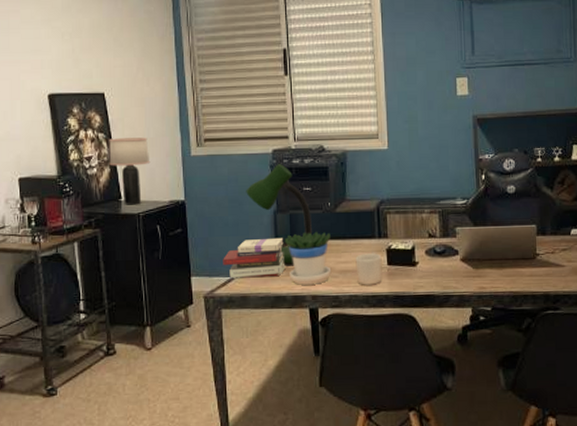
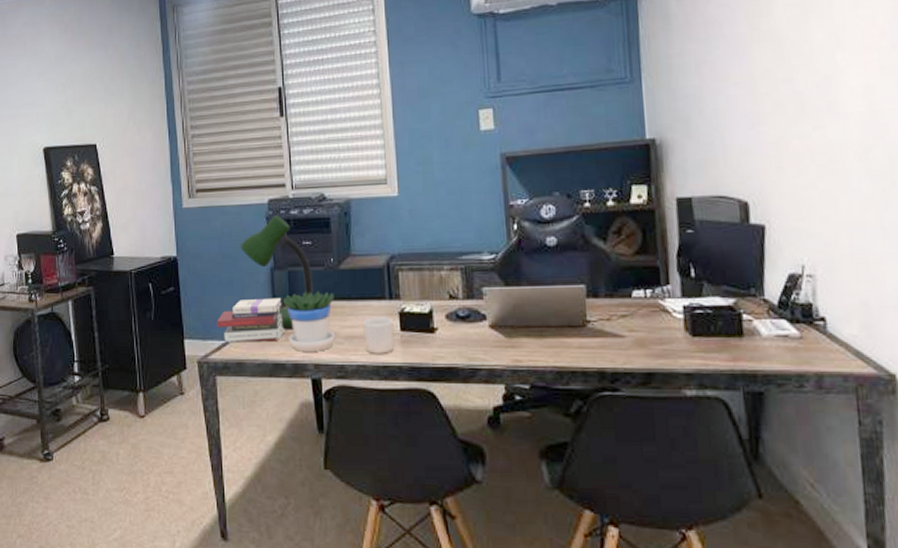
table lamp: present [109,137,150,205] -> none [101,190,142,262]

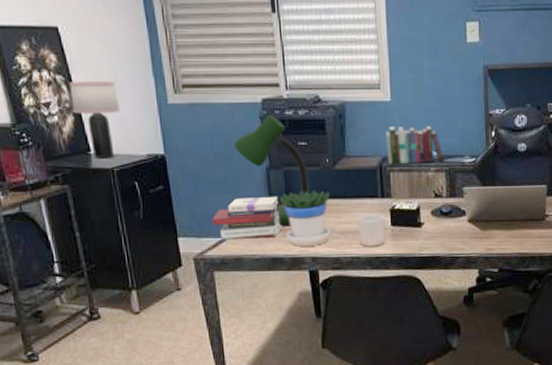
table lamp: none [101,190,142,262] -> present [69,81,121,159]
books: none [394,221,458,264] -> present [386,125,443,165]

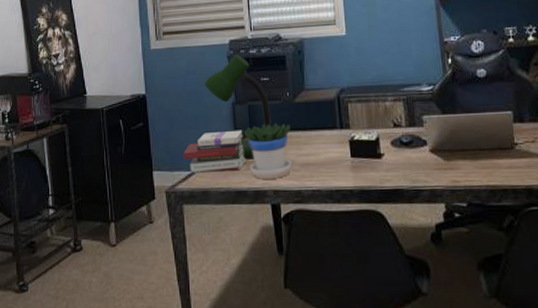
table lamp: present [69,81,121,159] -> none [74,33,113,100]
mug: present [357,213,386,247] -> none [317,145,346,179]
books: present [386,125,443,165] -> none [343,57,401,96]

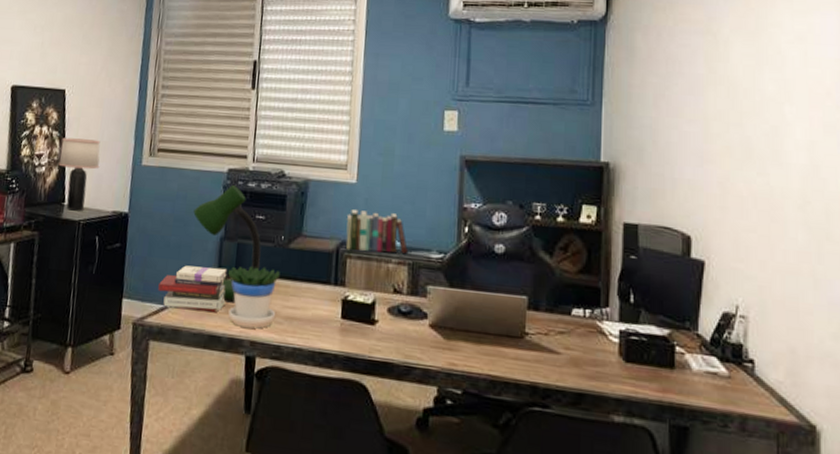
table lamp: none [74,33,113,100] -> present [58,137,101,211]
books: none [343,57,401,96] -> present [346,209,408,254]

